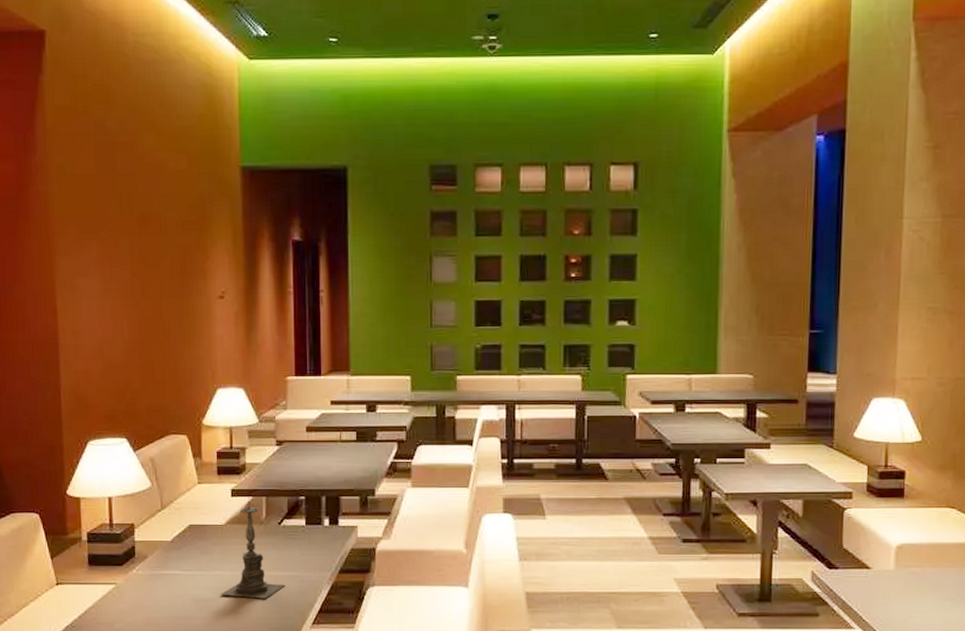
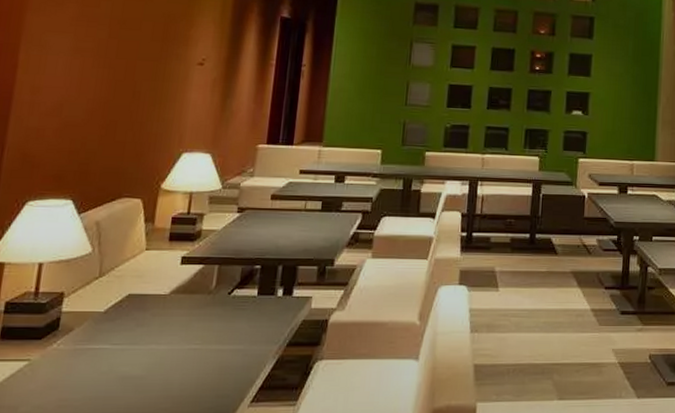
candle holder: present [221,495,286,599] -> none [152,263,227,375]

